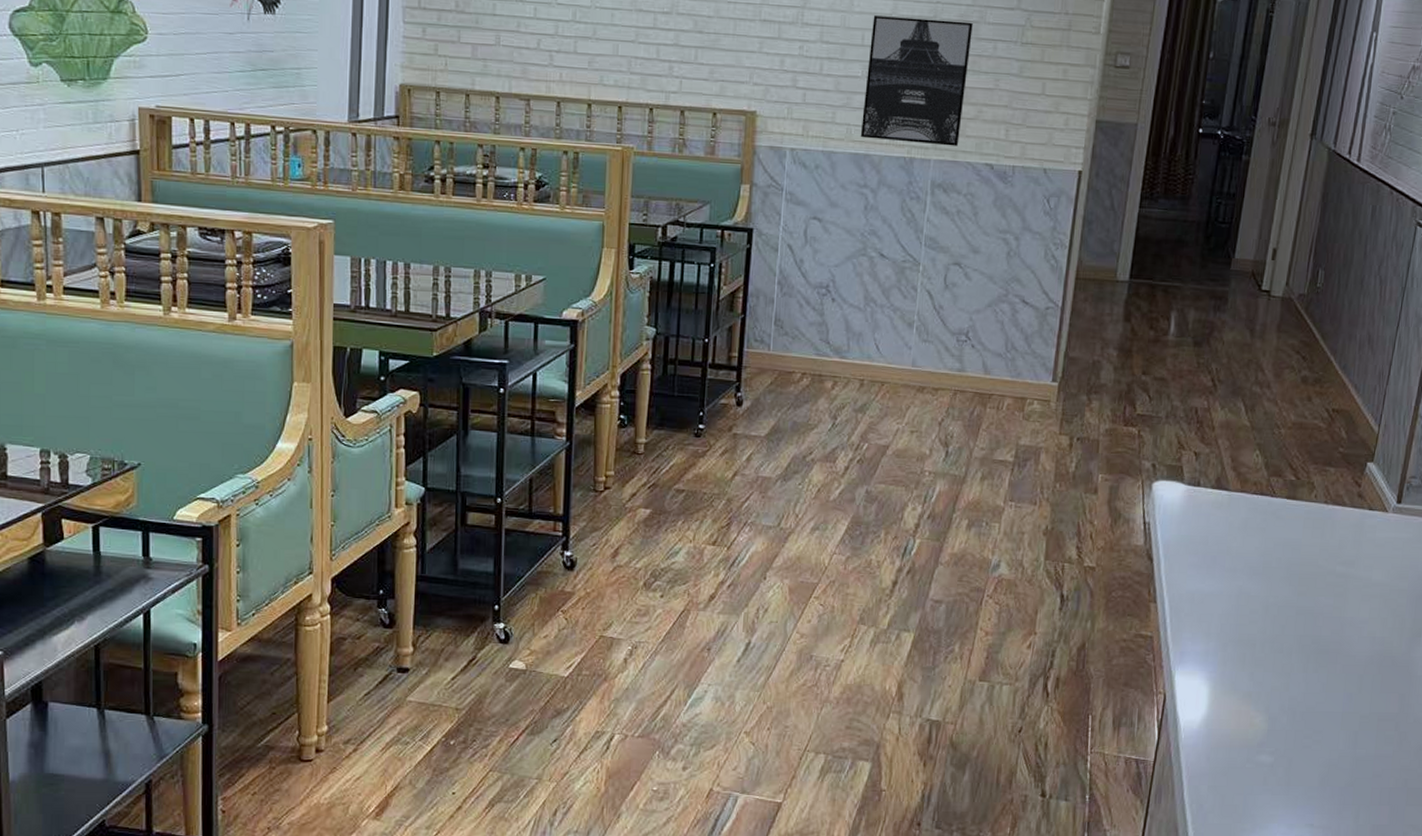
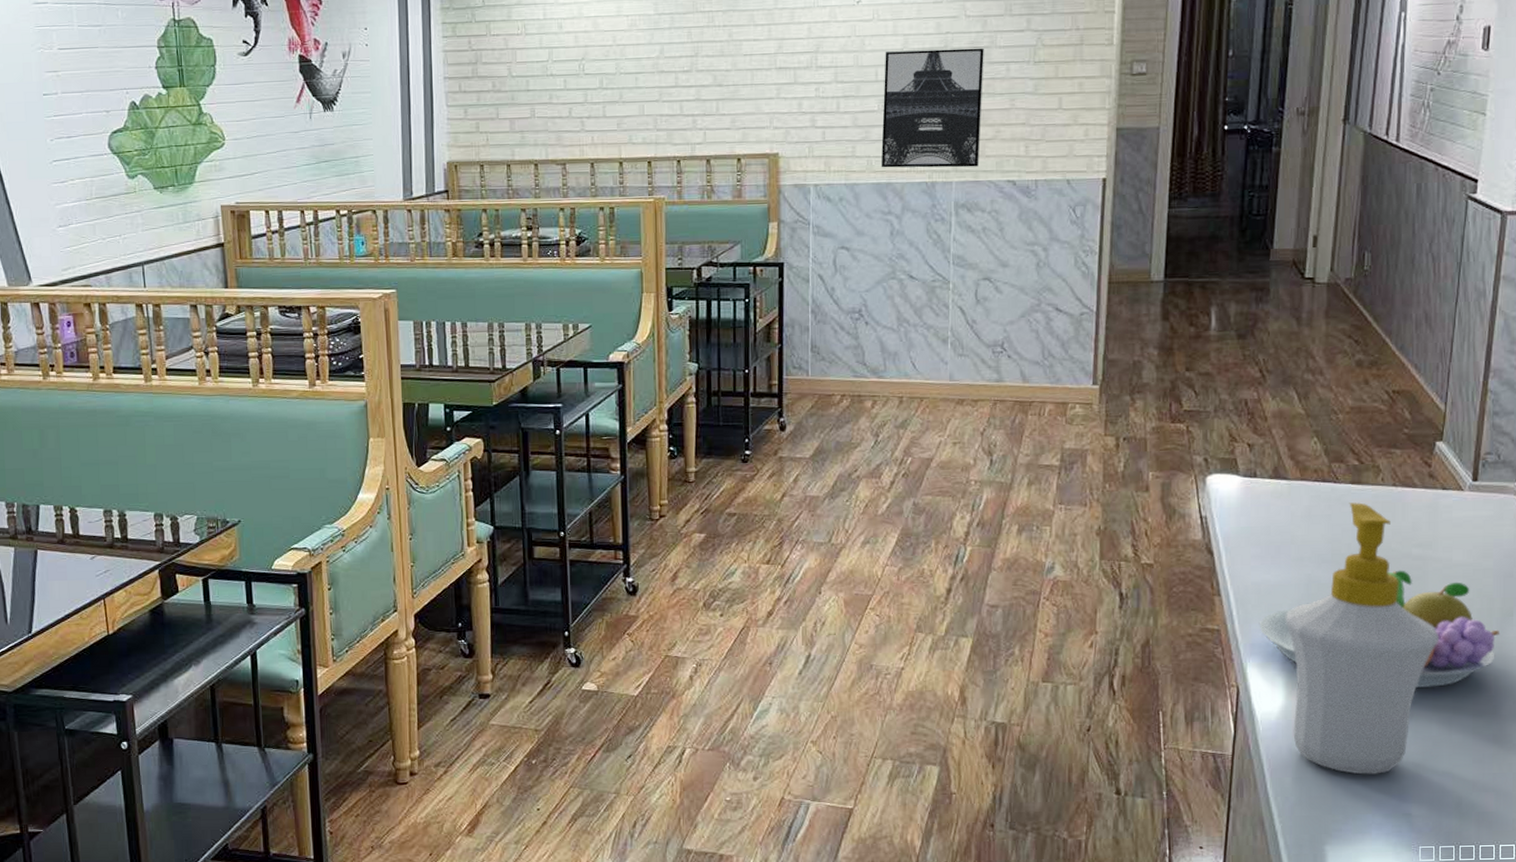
fruit bowl: none [1189,586,1408,702] -> present [1259,570,1499,688]
soap bottle: none [1212,517,1353,785] -> present [1285,502,1438,775]

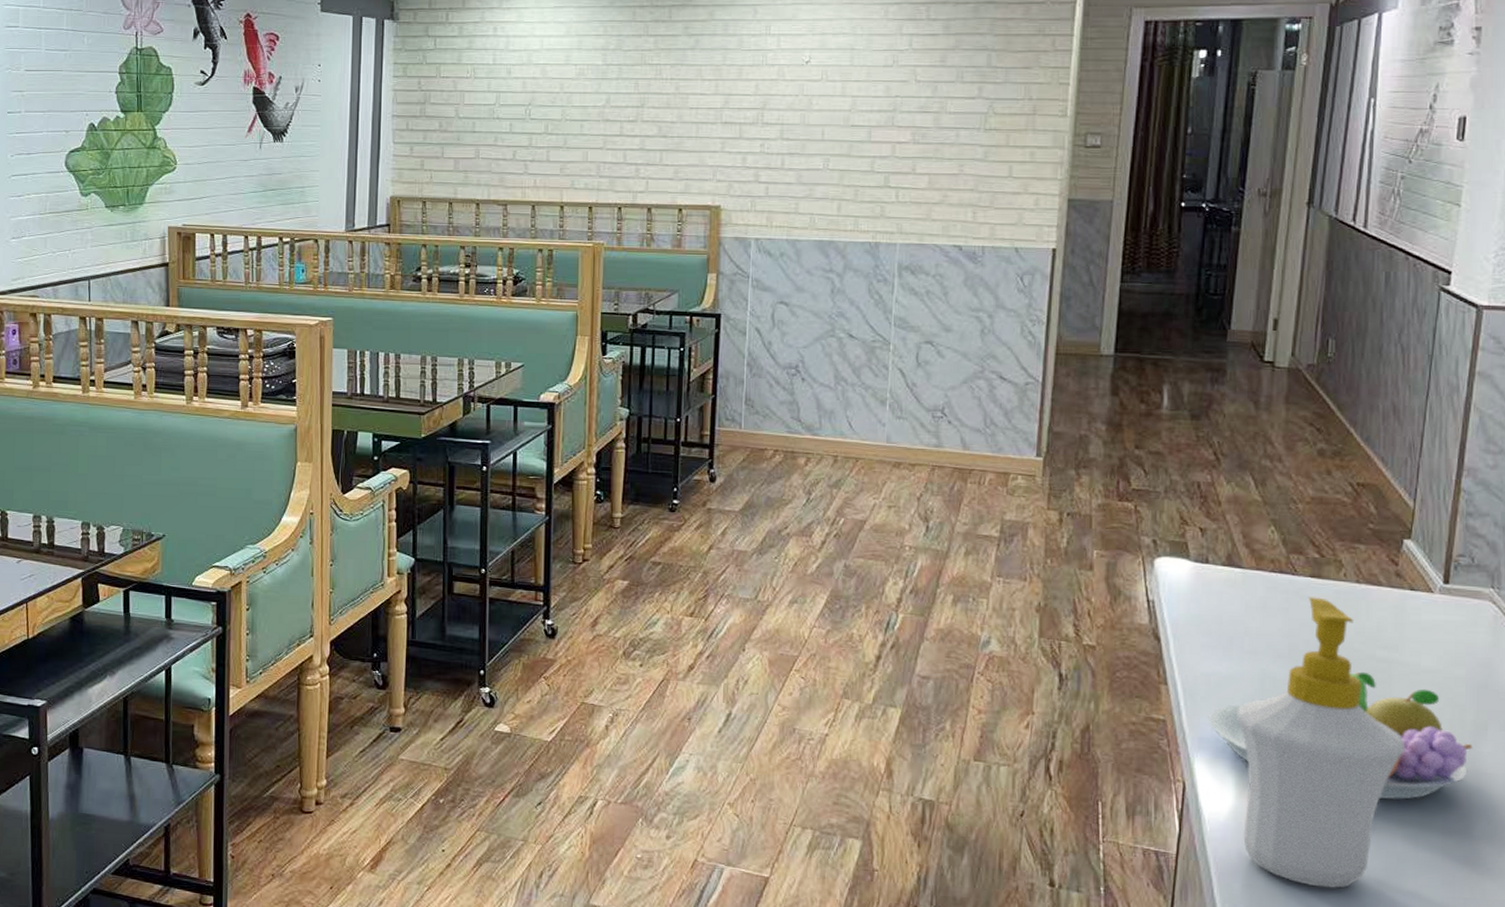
wall art: present [881,48,984,168] -> none [824,112,933,230]

